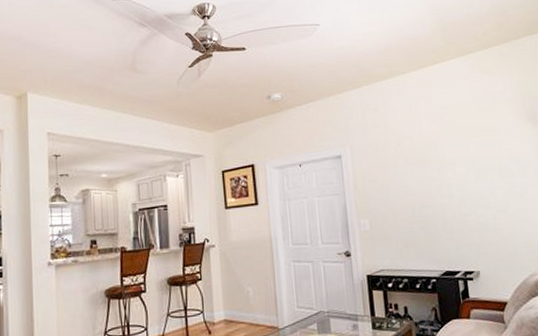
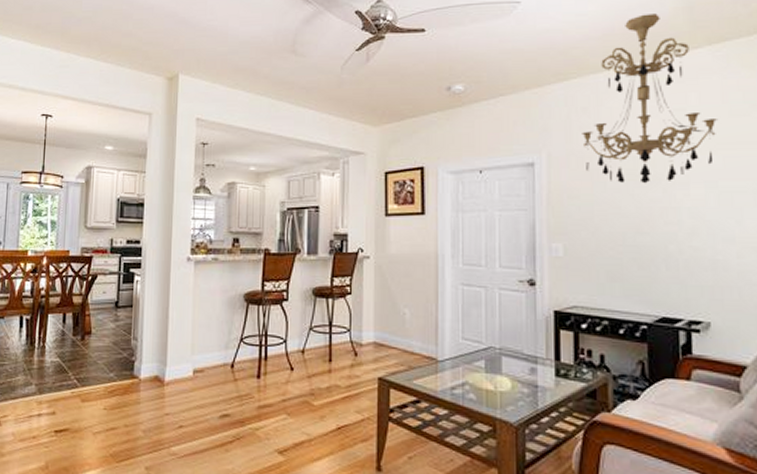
chandelier: none [375,33,471,167] -> present [582,14,719,184]

